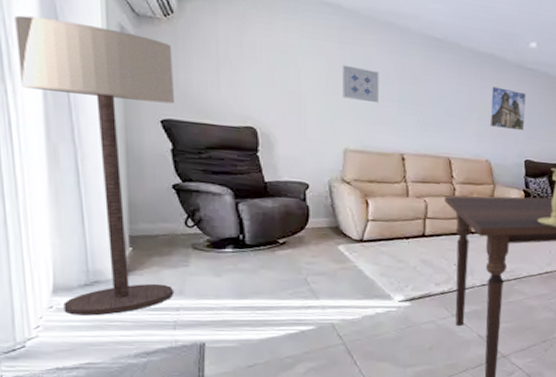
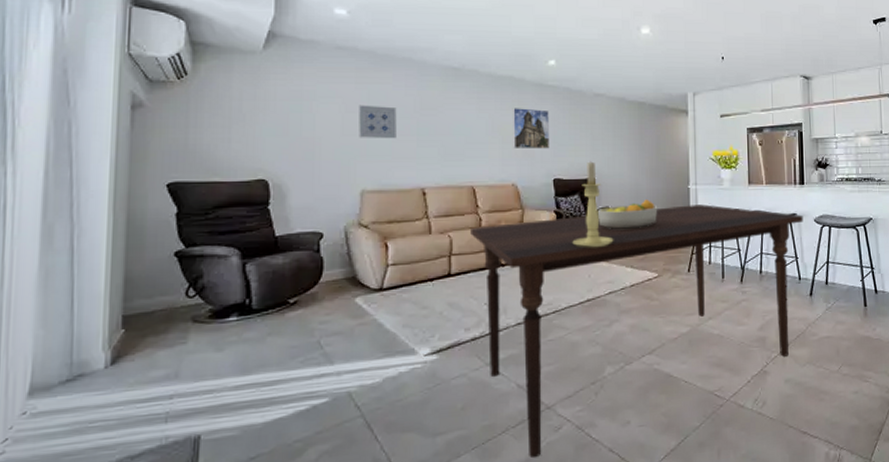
floor lamp: present [14,15,174,316] -> none [22,95,184,420]

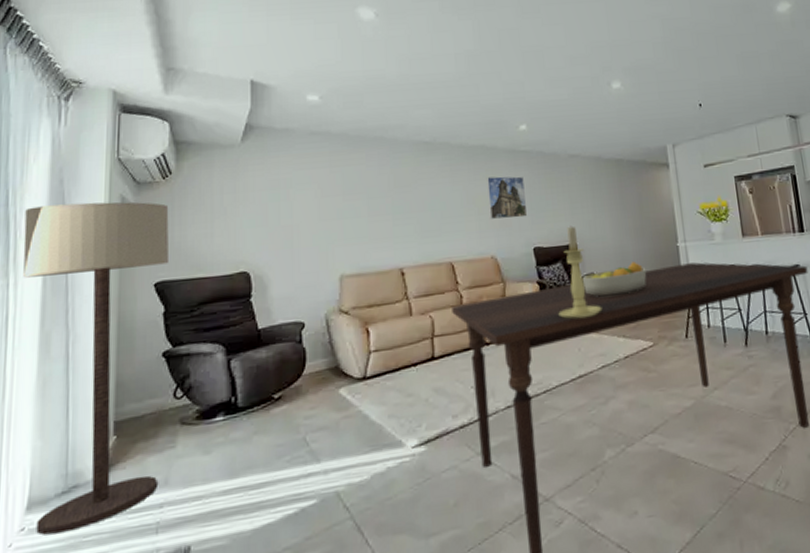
floor lamp: none [22,95,184,420] -> present [23,202,169,536]
wall art: present [359,105,397,139] -> none [334,187,372,222]

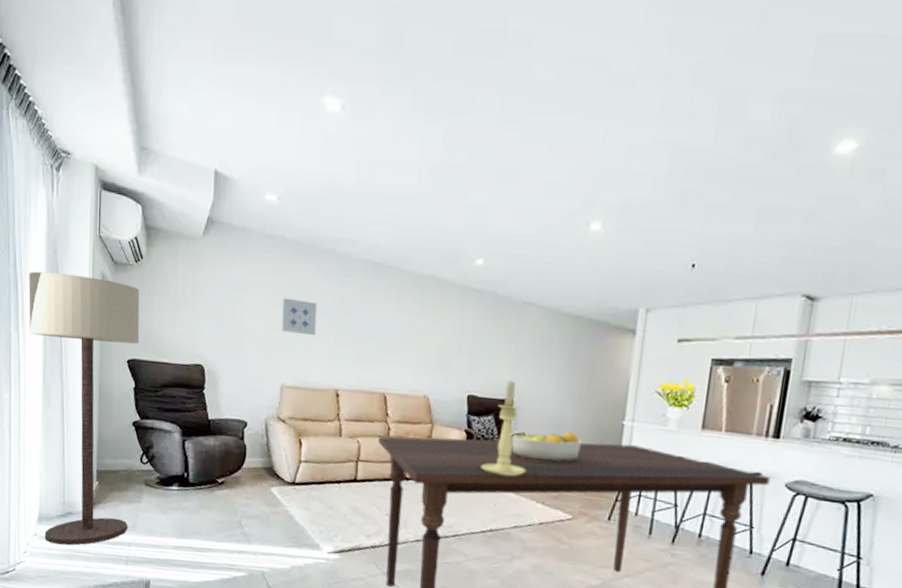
wall art: none [334,187,372,222] -> present [281,297,317,336]
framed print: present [487,176,528,219] -> none [429,312,470,362]

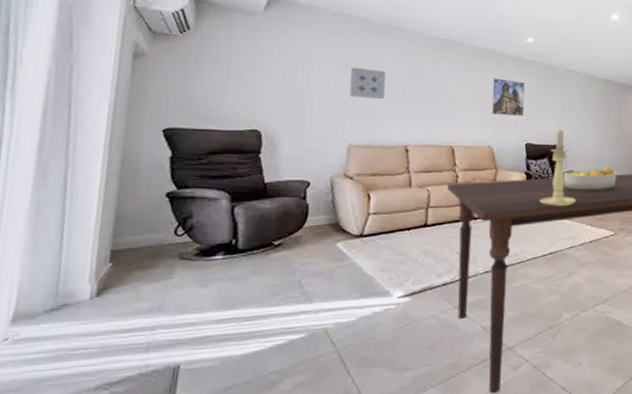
floor lamp: present [28,271,140,546] -> none [20,39,184,346]
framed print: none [429,312,470,362] -> present [491,78,525,117]

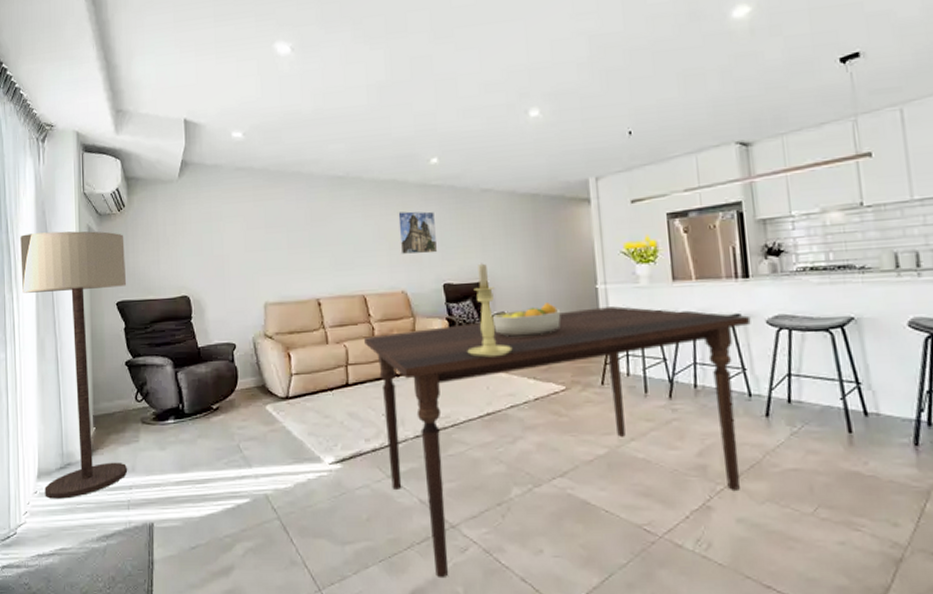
floor lamp: none [20,39,184,346] -> present [20,231,127,499]
wall art: present [349,67,386,100] -> none [258,220,292,253]

